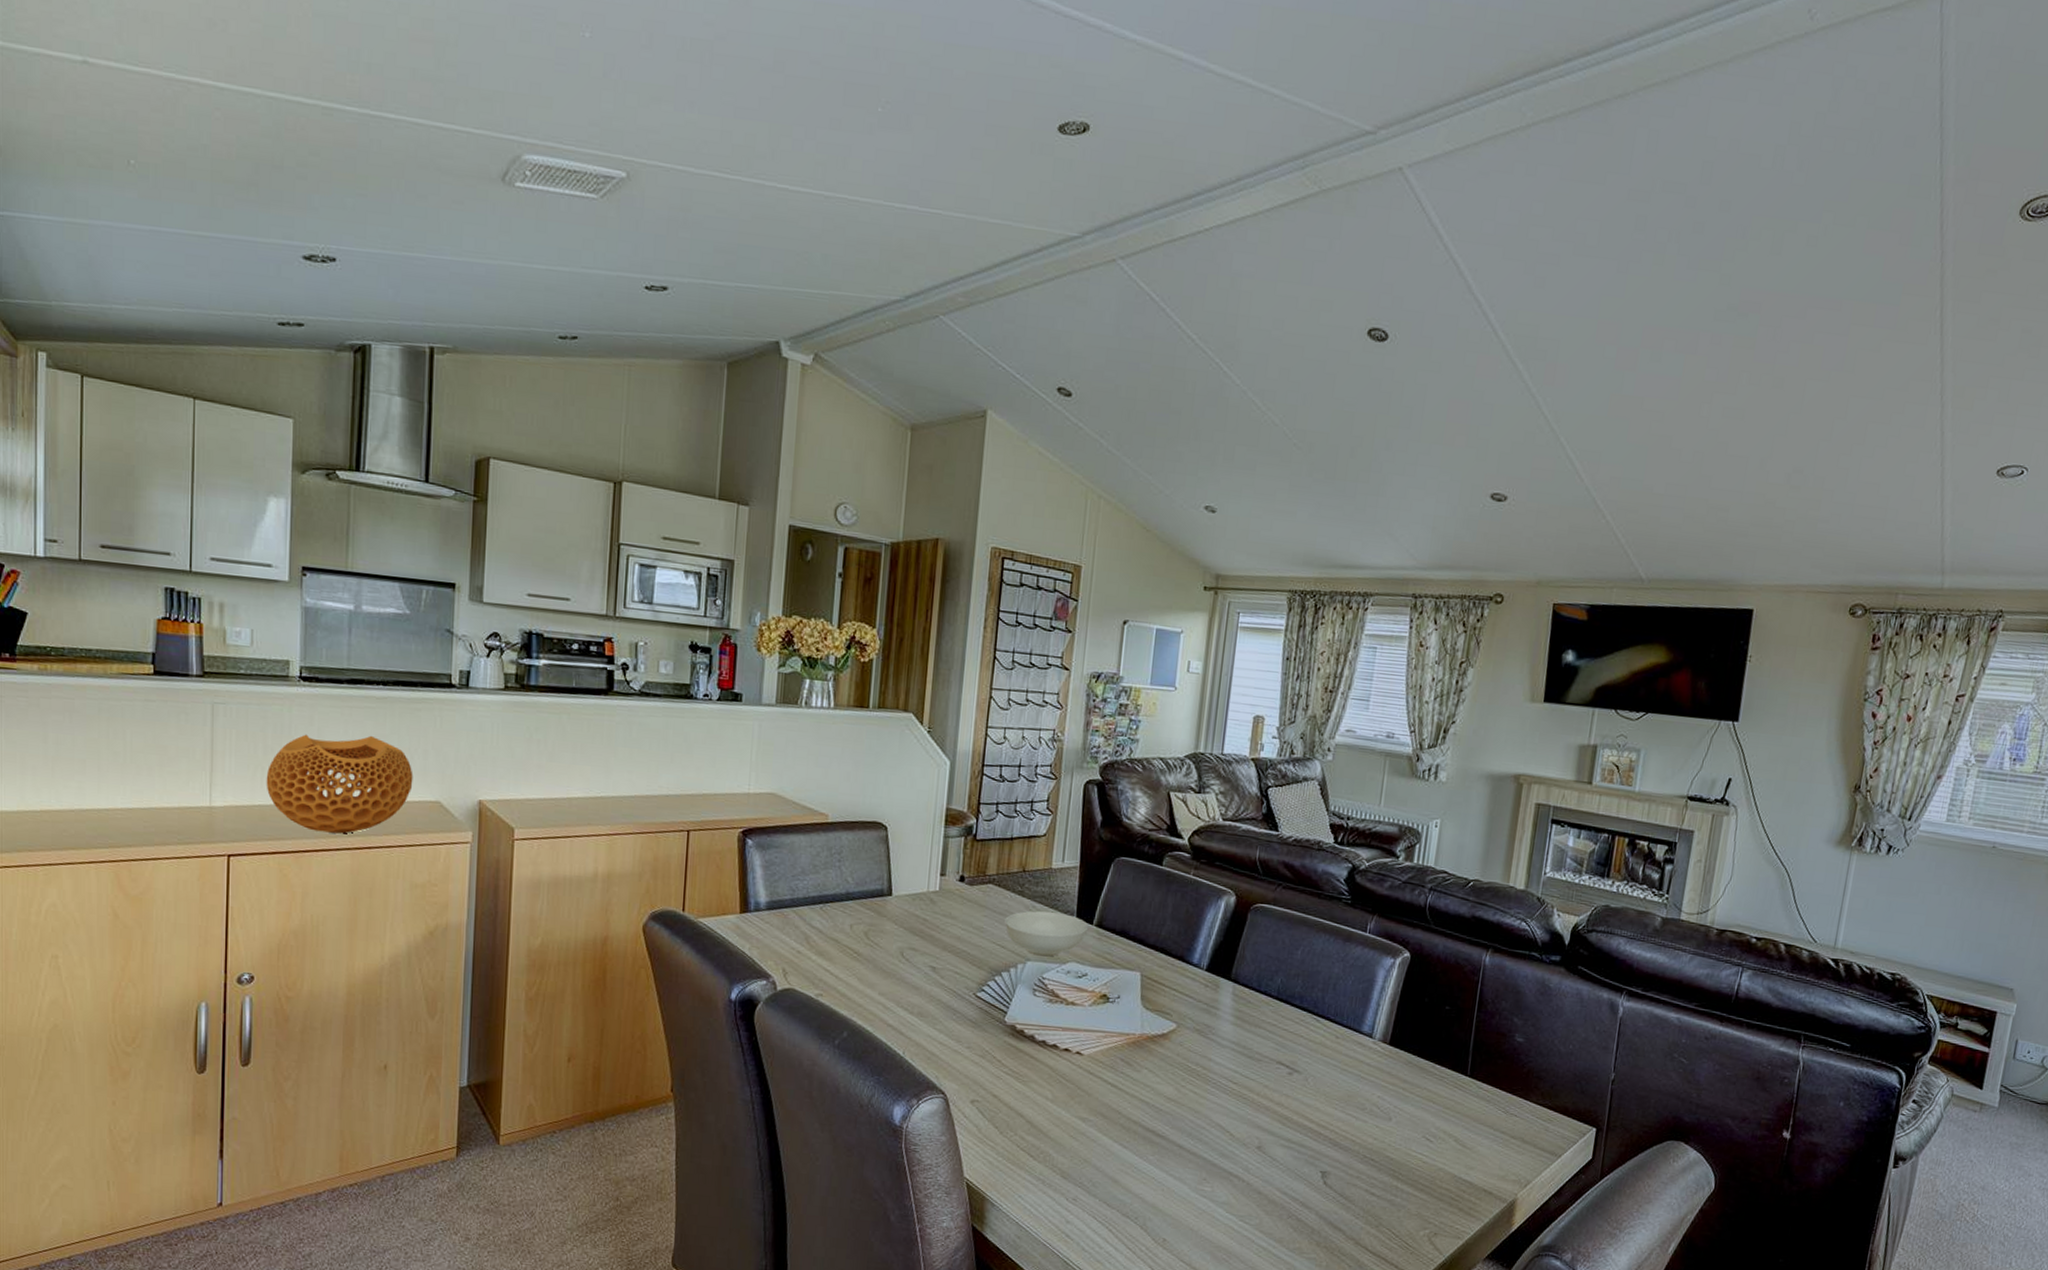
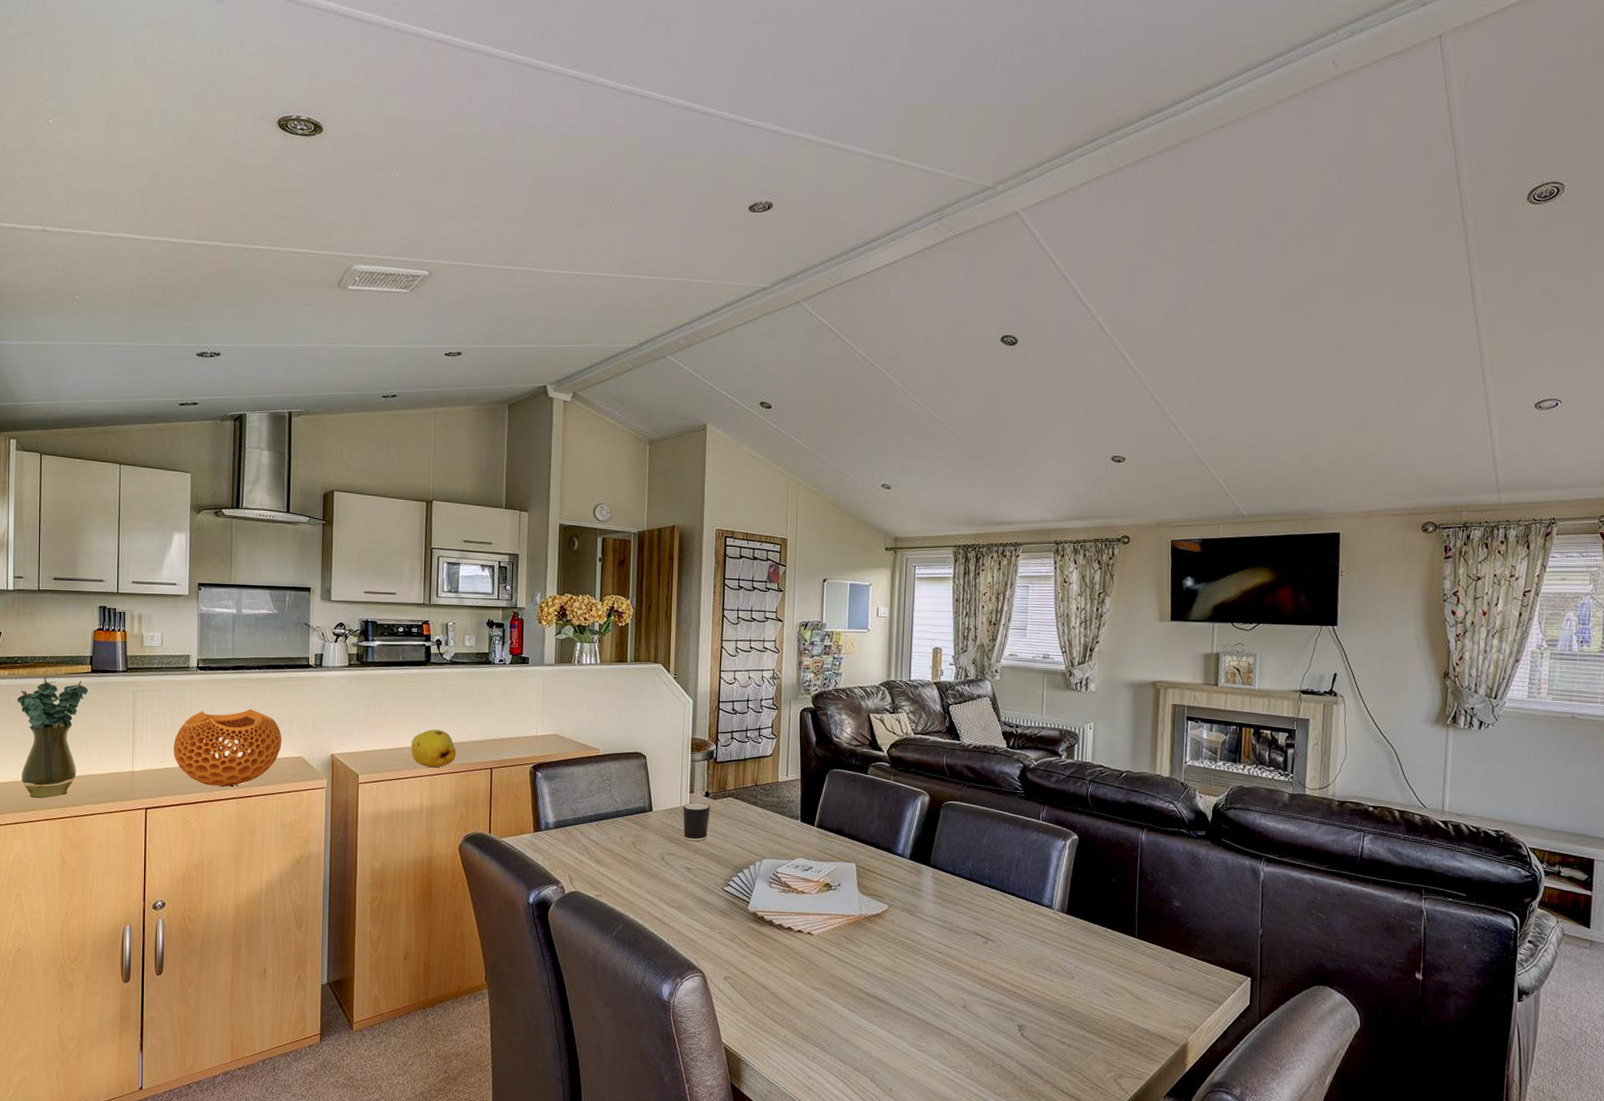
vase: none [50,676,150,834] -> present [17,677,89,798]
fruit: none [584,777,644,826] -> present [411,729,457,768]
mug: none [929,888,966,936] -> present [683,803,711,842]
bowl: present [1004,910,1089,957] -> none [743,817,811,854]

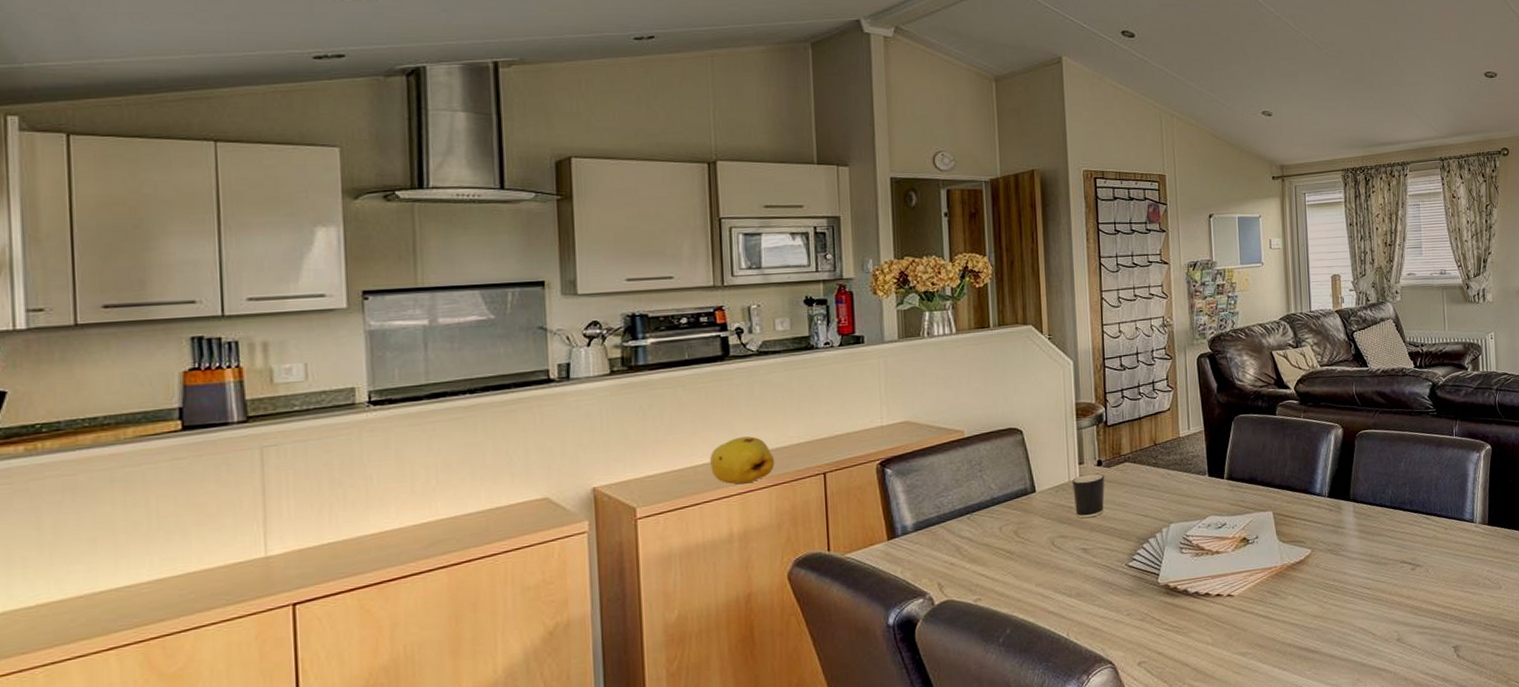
vase: present [17,677,89,798] -> none [43,444,179,622]
decorative bowl: present [173,708,282,787] -> none [335,446,515,557]

